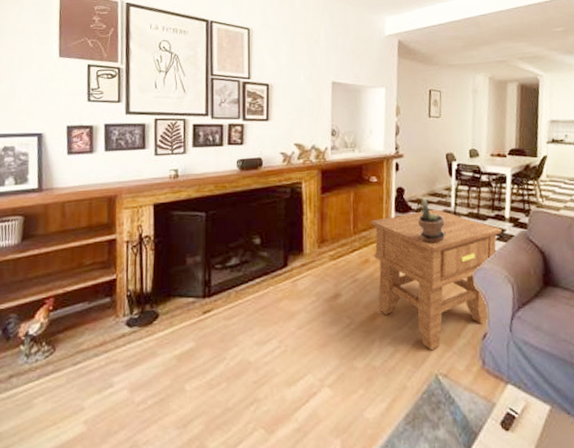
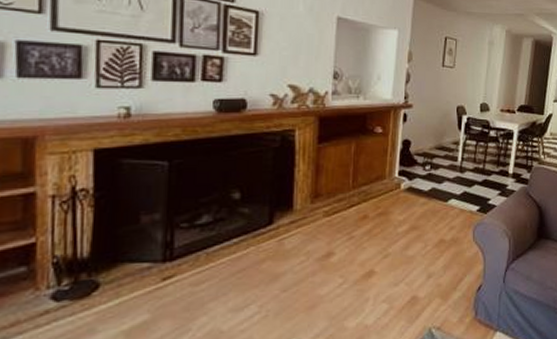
side table: present [371,209,503,351] -> none [372,163,505,306]
potted plant: present [417,198,446,244] -> none [422,151,450,199]

